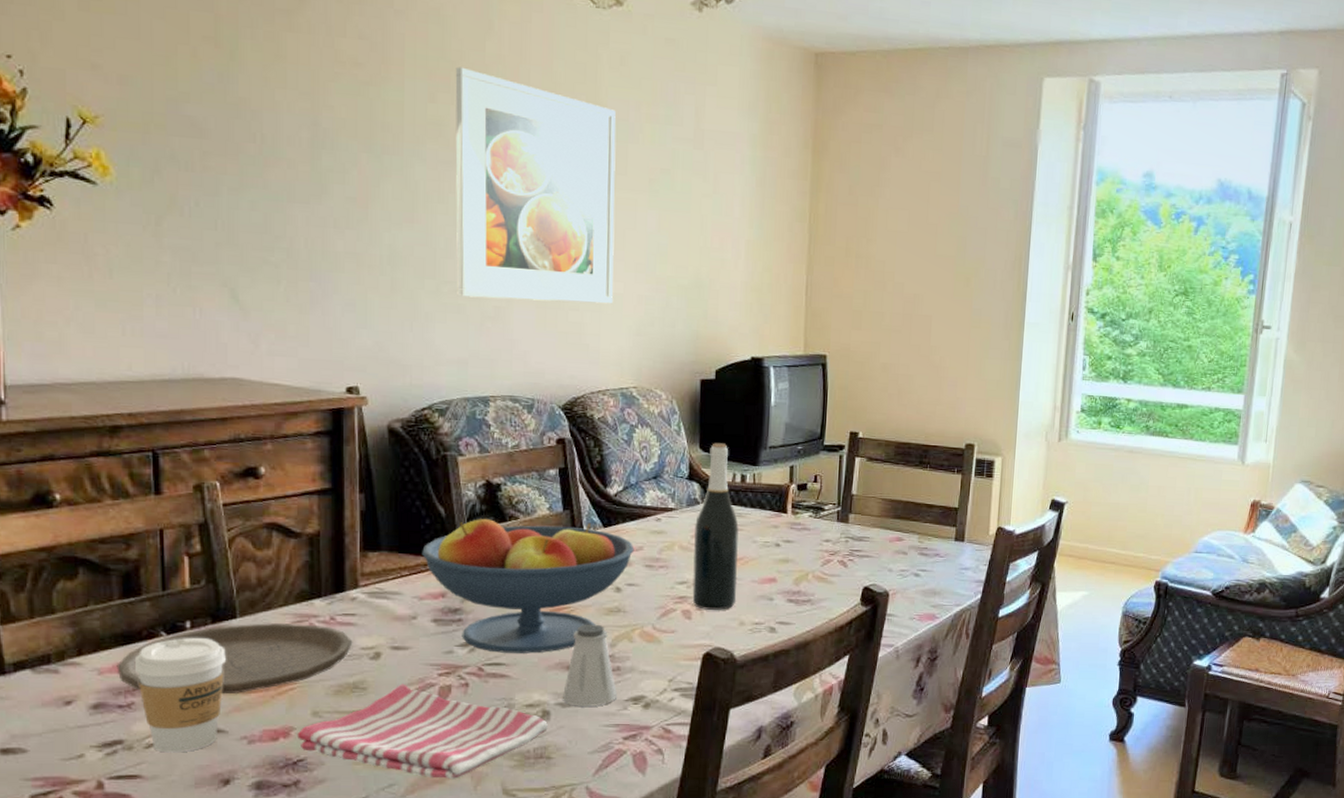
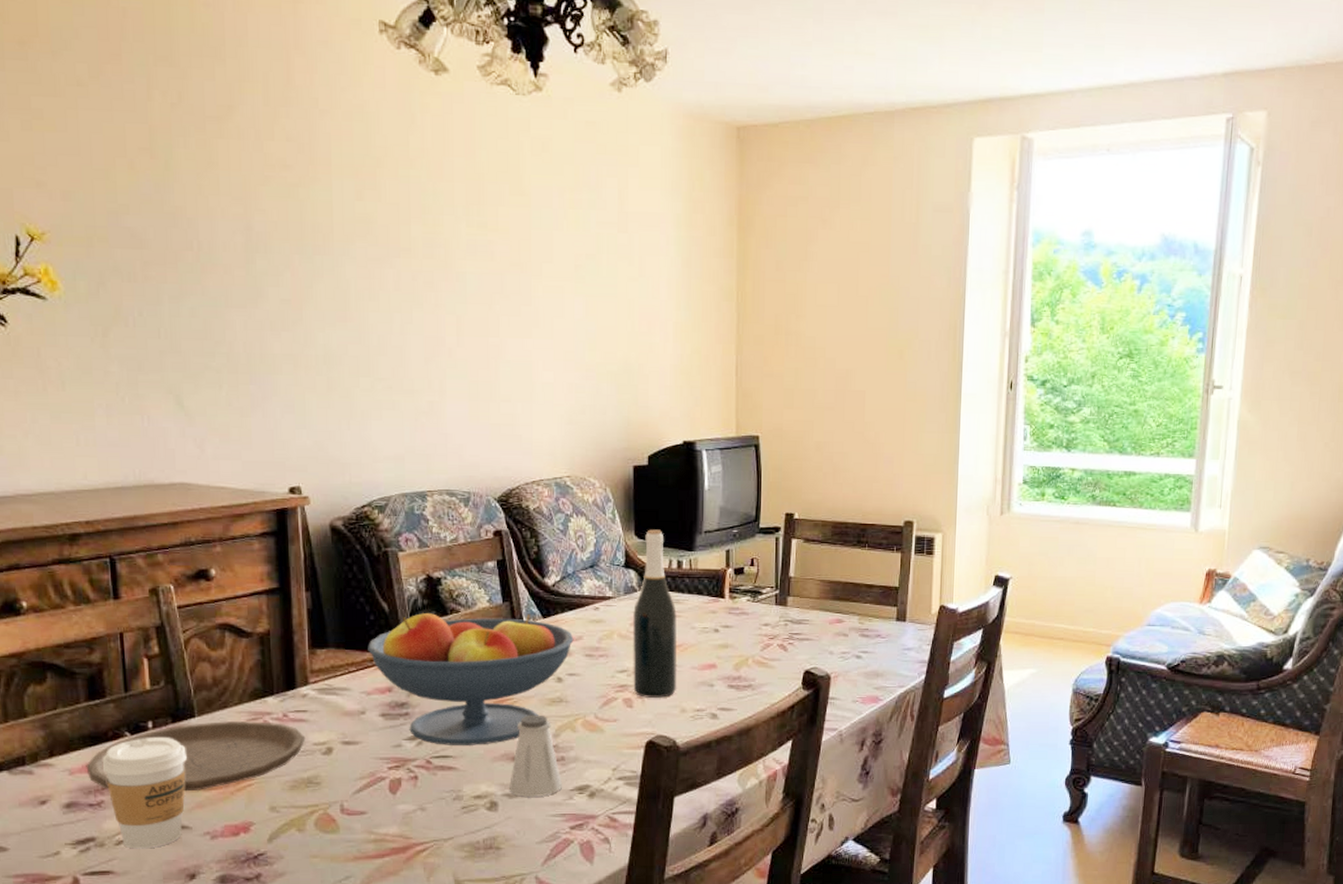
dish towel: present [297,683,548,779] -> none [256,778,496,870]
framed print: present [455,66,617,304] -> none [380,163,544,394]

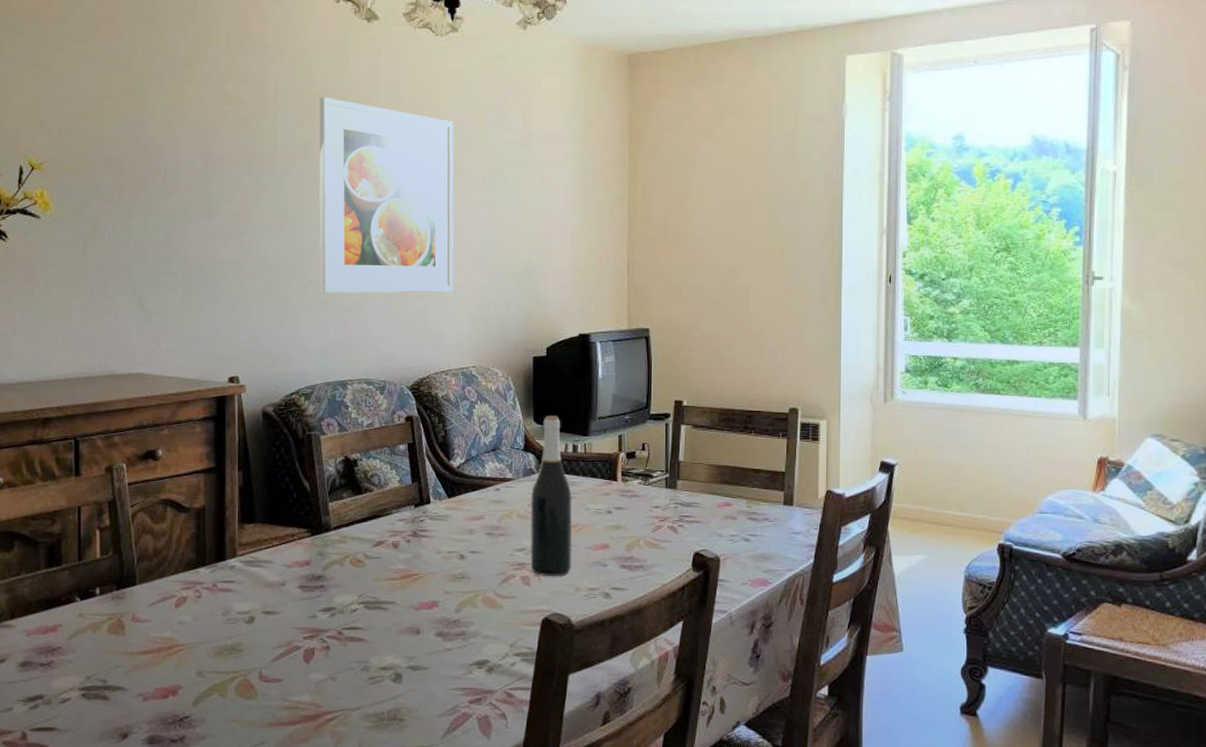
plate: present [86,721,306,792] -> none [40,589,231,655]
coffee cup: present [102,736,187,849] -> none [54,602,127,708]
fruit bowl: present [368,613,574,745] -> none [290,492,476,618]
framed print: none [380,163,544,394] -> present [319,97,454,293]
saltshaker: present [508,715,562,797] -> none [412,590,462,670]

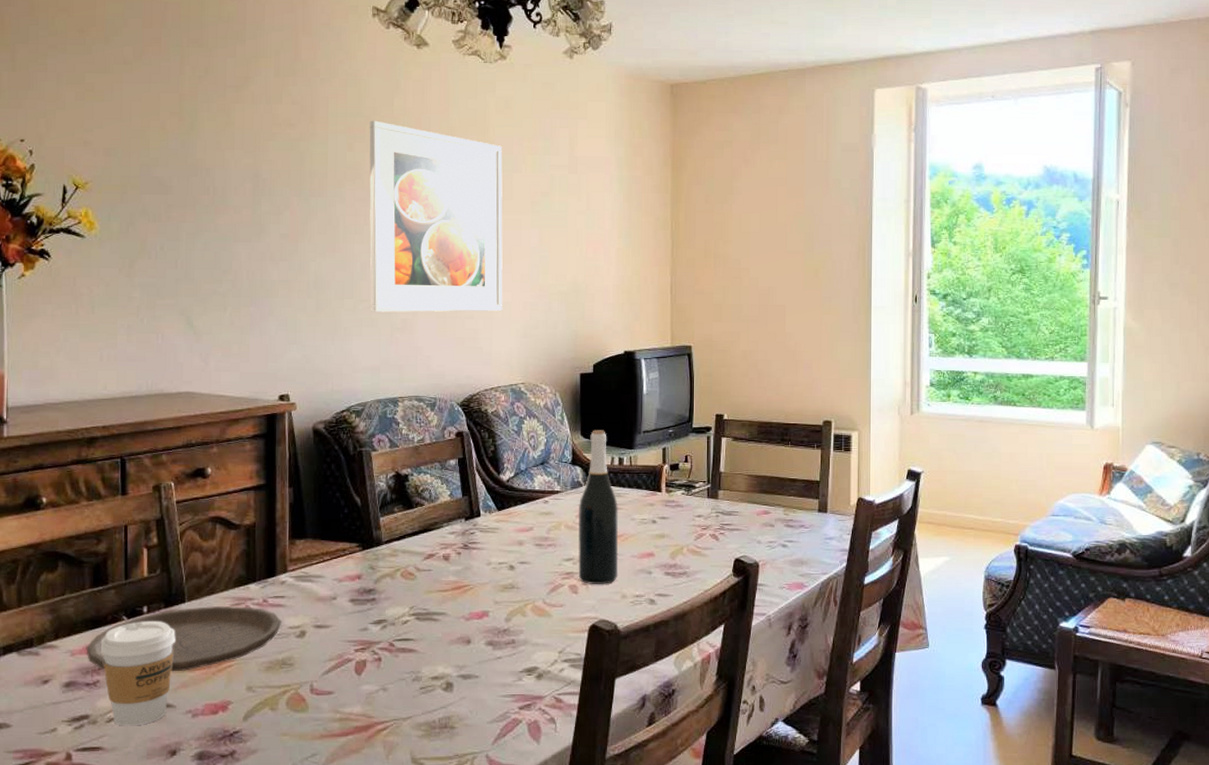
plate: none [40,589,231,655] -> present [86,606,282,672]
coffee cup: none [54,602,127,708] -> present [100,620,175,726]

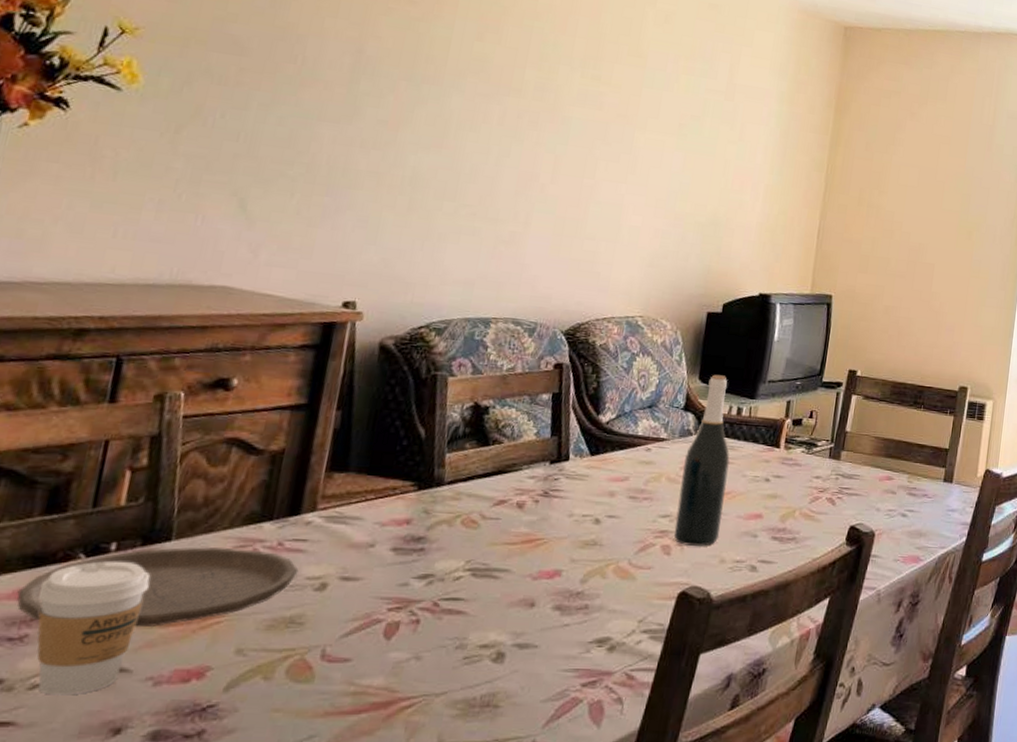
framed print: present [369,120,503,313] -> none [474,12,655,236]

